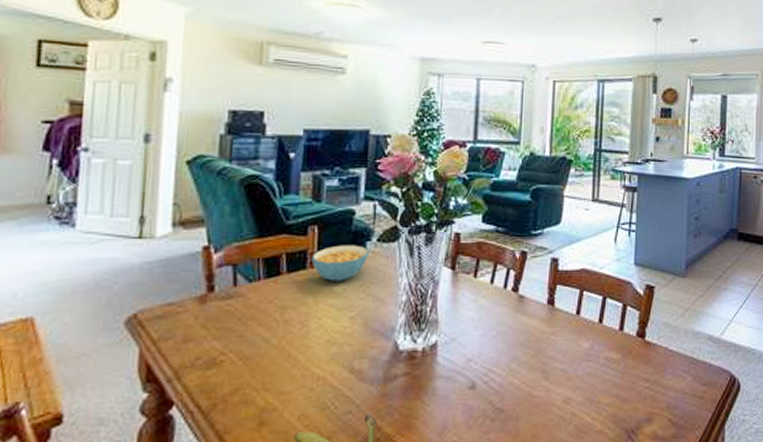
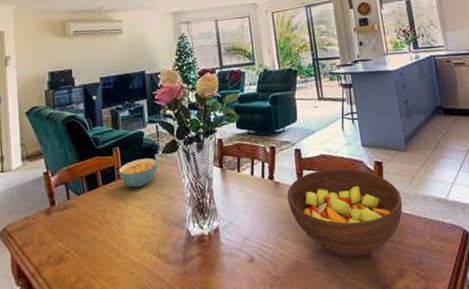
fruit bowl: none [530,287,669,397] -> present [287,168,403,259]

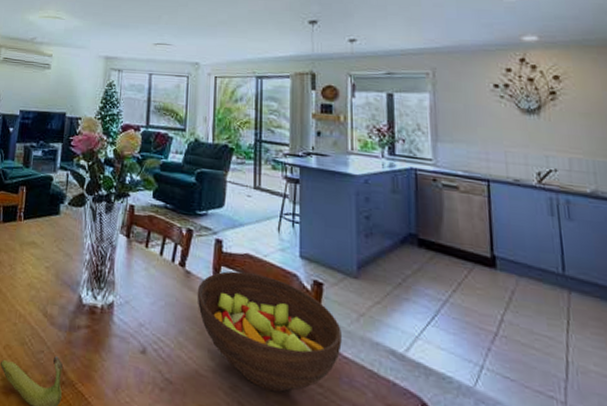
cereal bowl: present [118,158,158,188] -> none [20,204,62,235]

